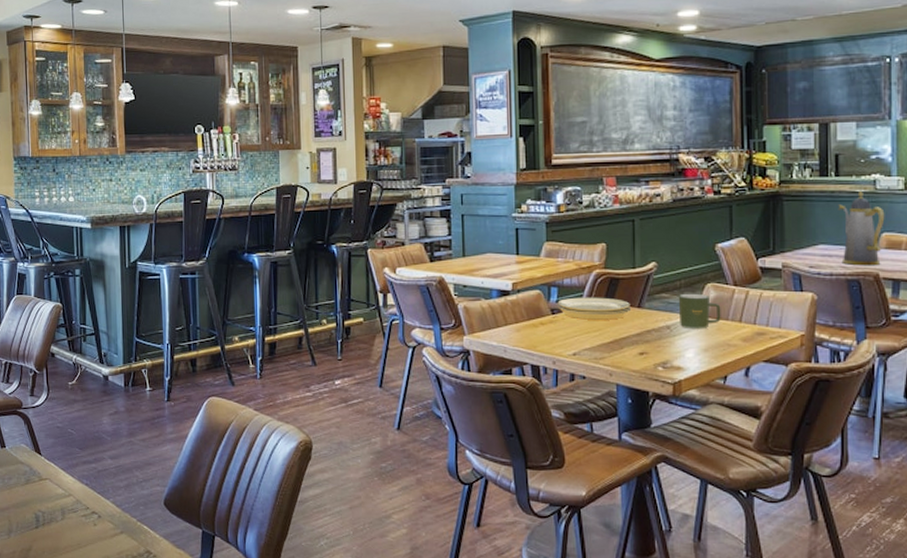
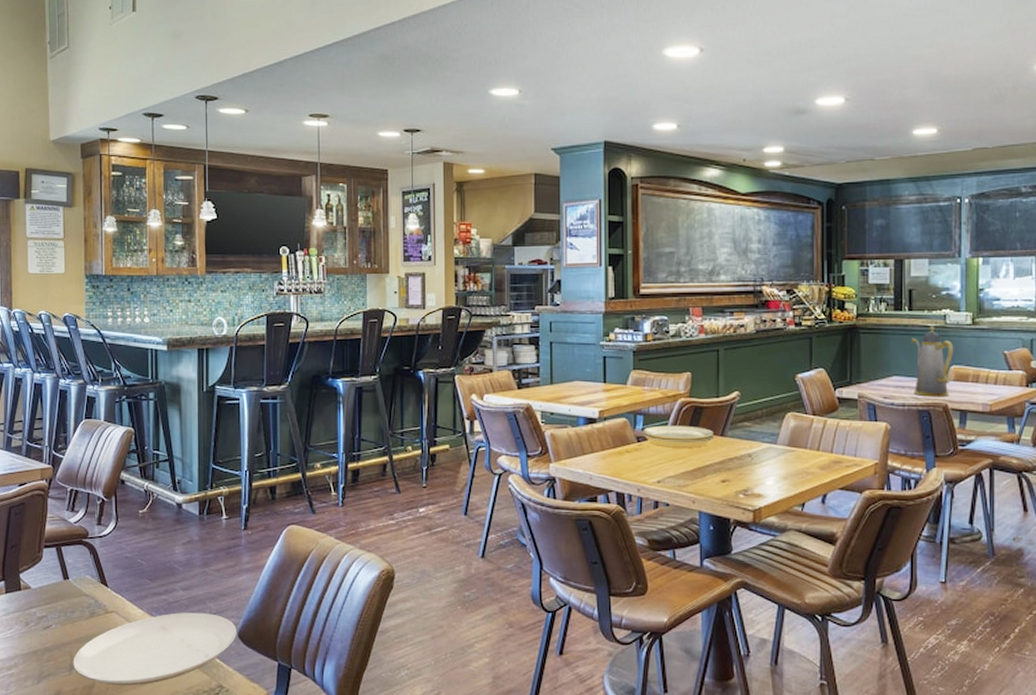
plate: none [11,480,162,550] -> present [73,613,236,686]
mug: present [678,293,721,330] -> none [759,422,800,458]

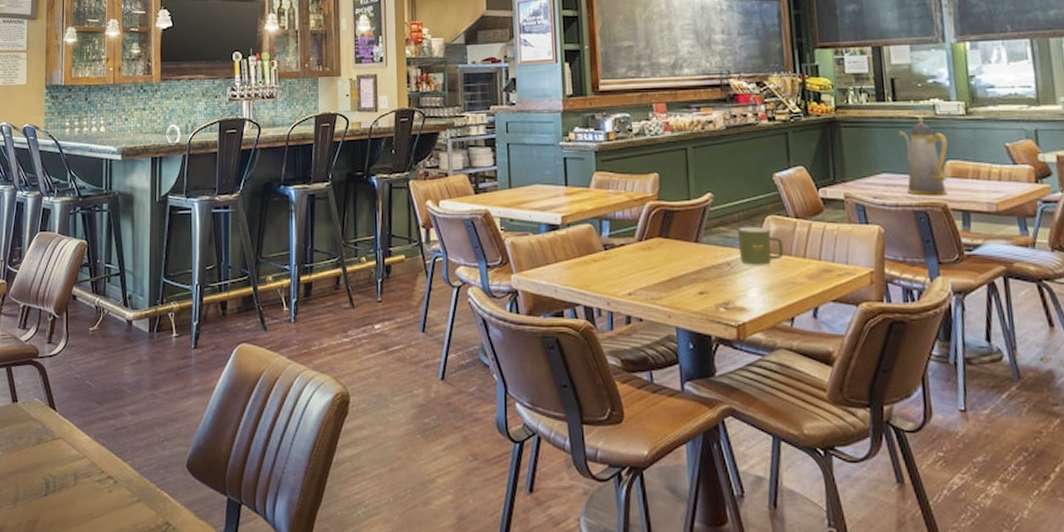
plate: present [73,613,236,686] -> none [18,440,185,522]
plate: present [643,425,715,448] -> none [609,231,689,256]
mug: none [759,422,800,458] -> present [737,226,784,266]

